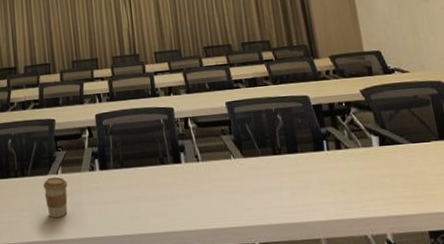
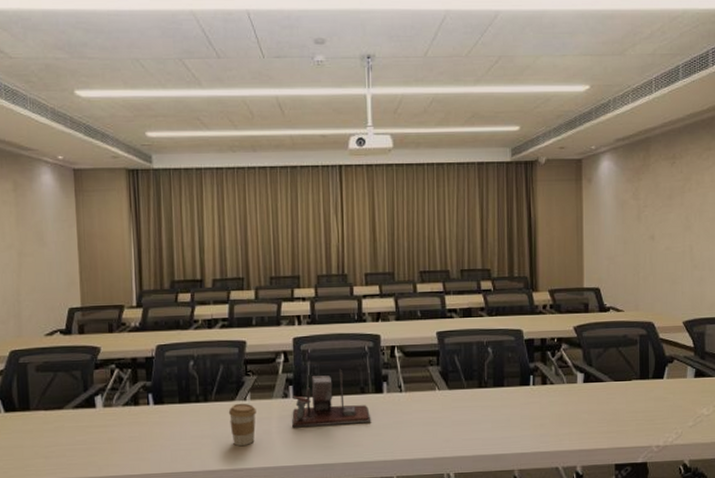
desk organizer: none [99,141,173,200] -> present [292,369,371,428]

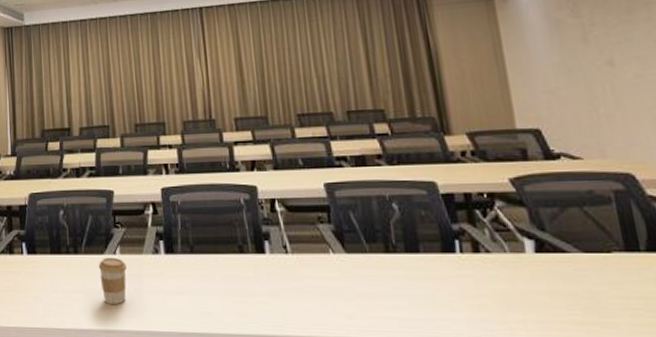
desk organizer: present [292,369,371,428] -> none [164,223,254,289]

